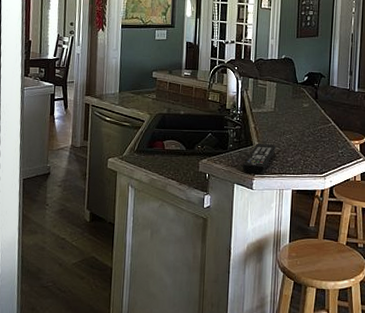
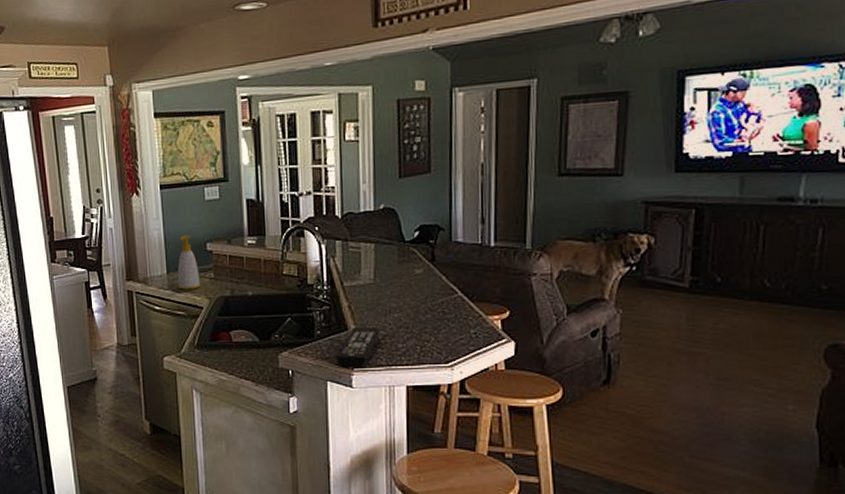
soap bottle: none [126,64,145,107] -> present [177,235,201,290]

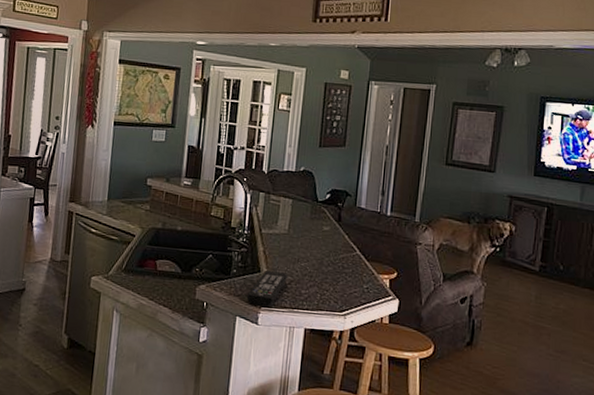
soap bottle: present [177,235,201,290] -> none [115,168,137,218]

